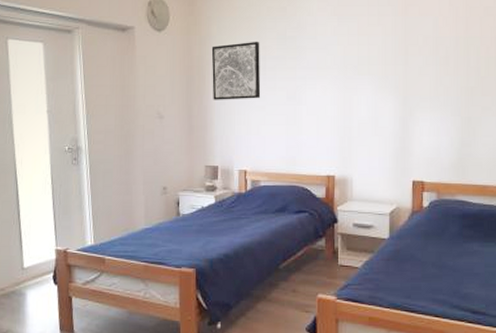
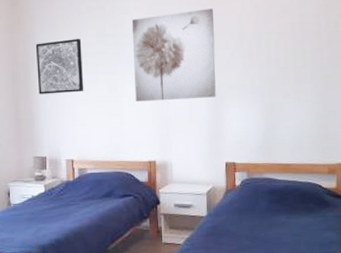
wall art: none [314,10,407,111] -> present [131,9,216,102]

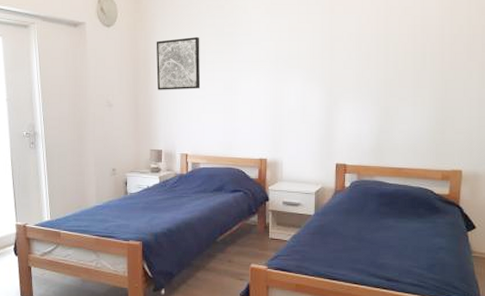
wall art: present [131,9,216,102] -> none [249,9,333,101]

